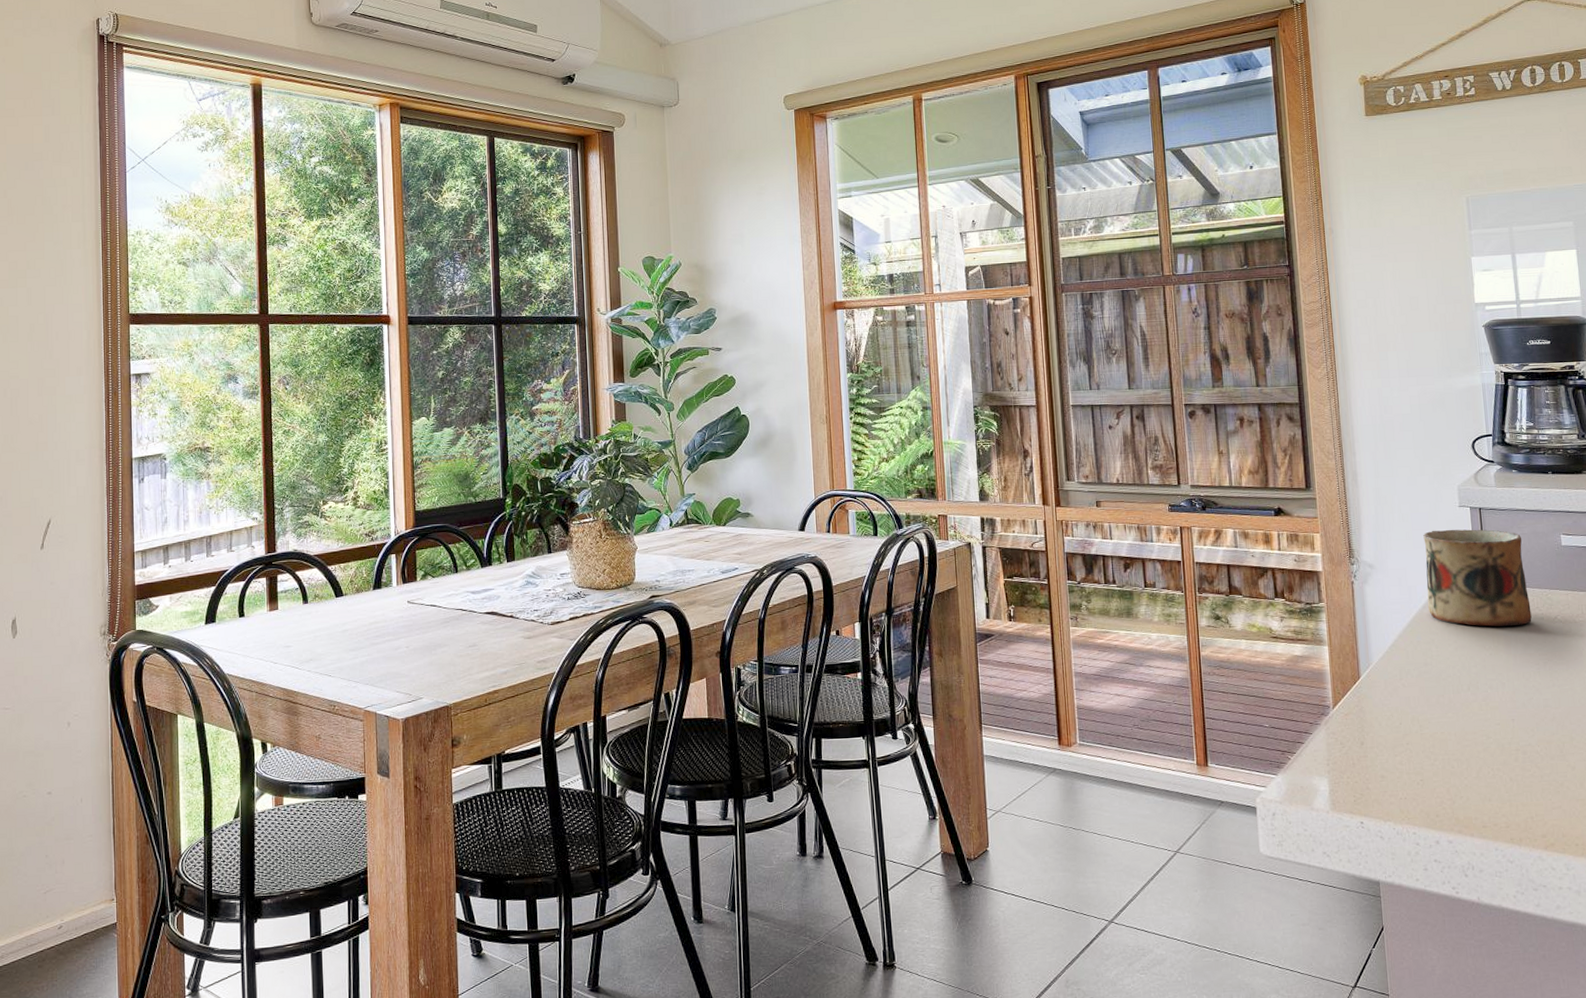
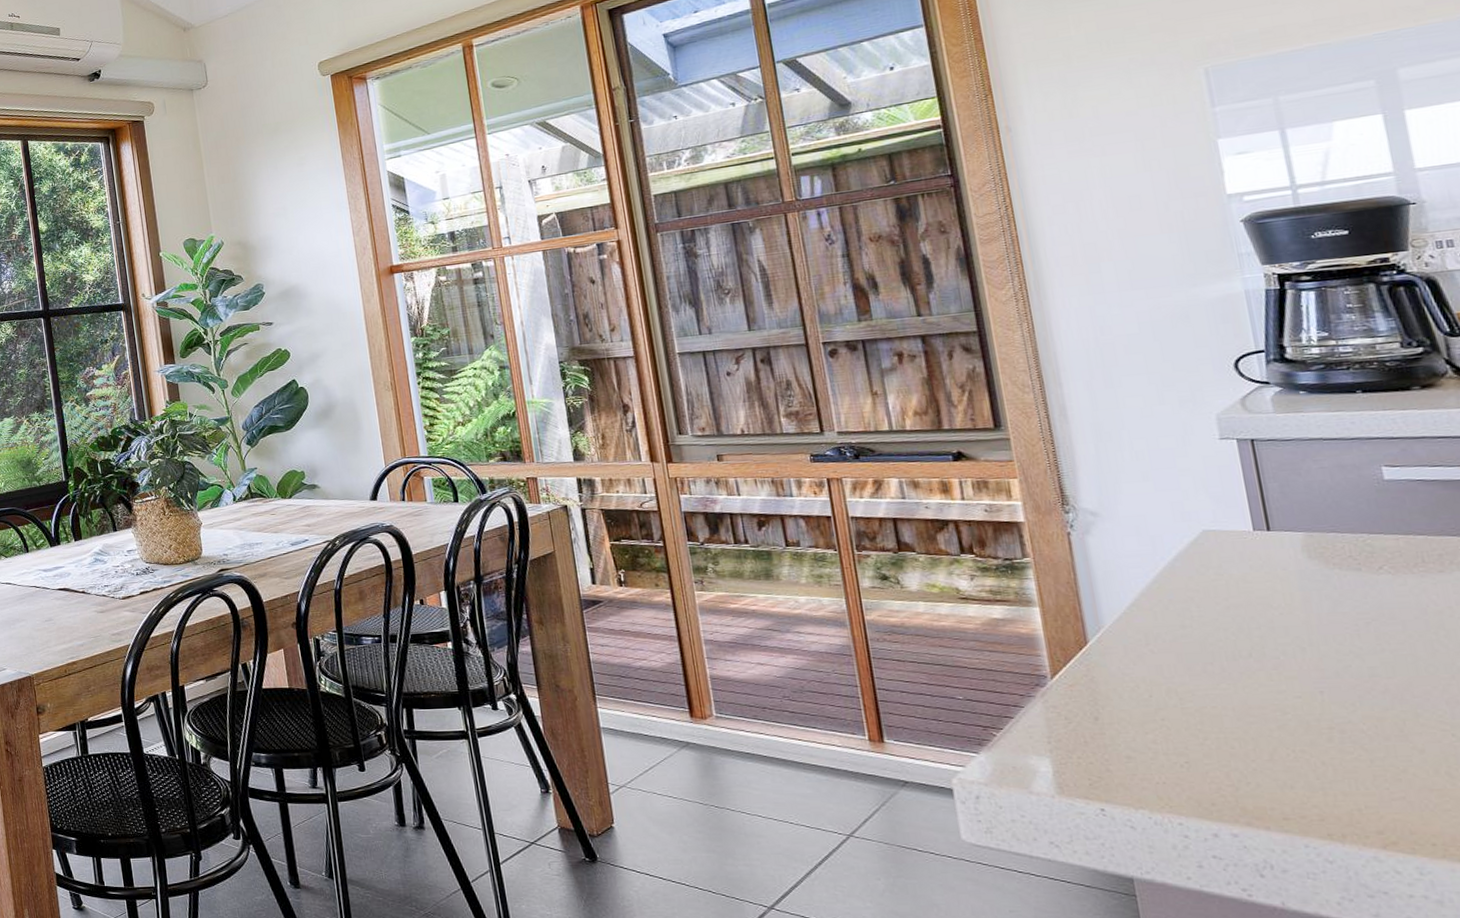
mug: present [1423,529,1532,627] -> none [1168,465,1343,581]

